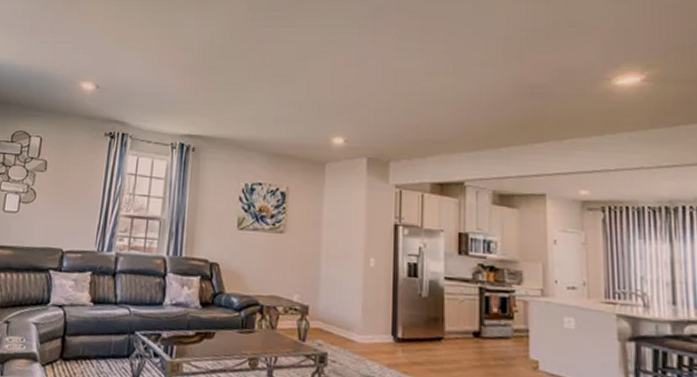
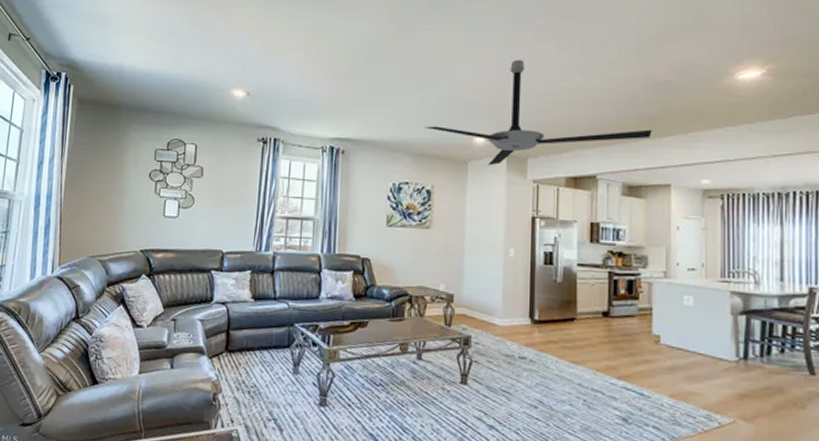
ceiling fan: none [280,59,524,168] -> present [425,60,652,166]

